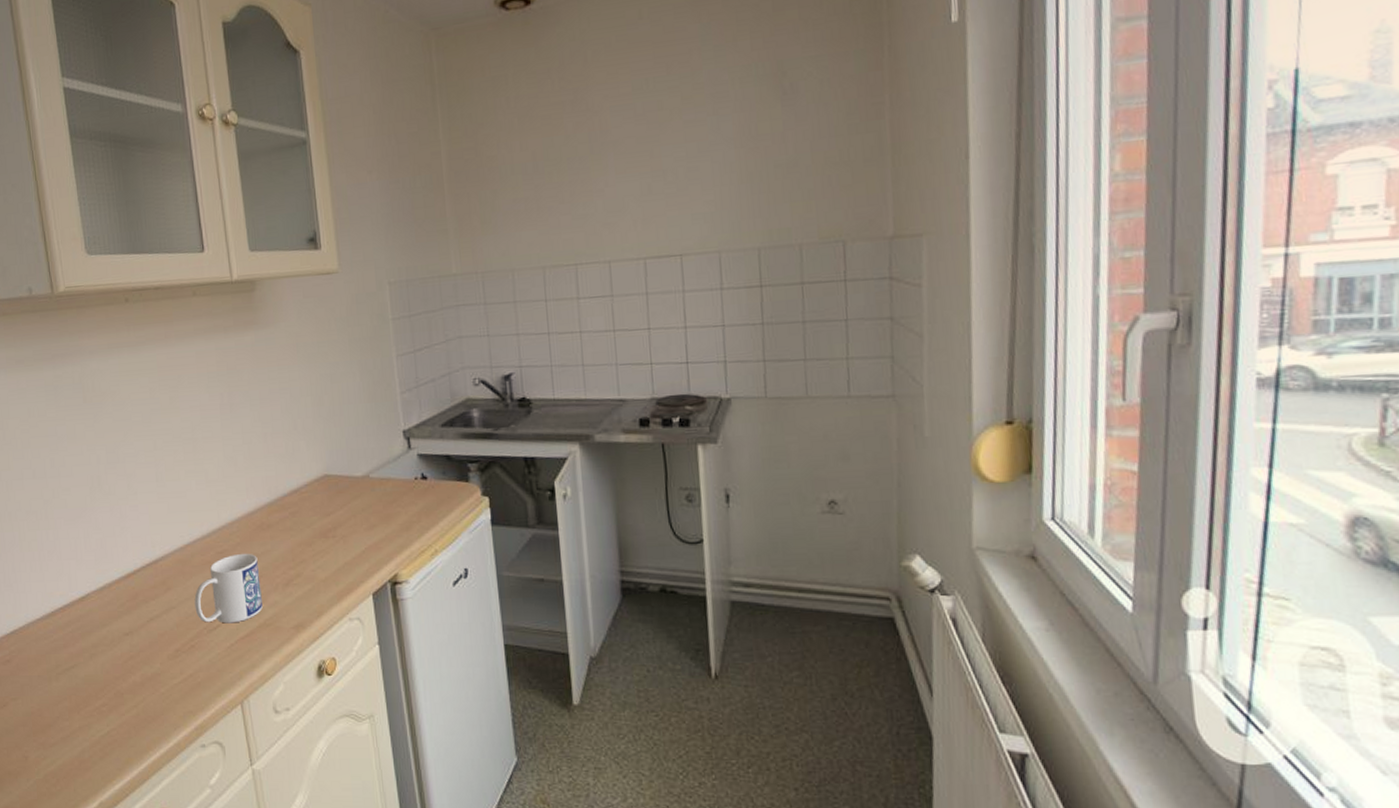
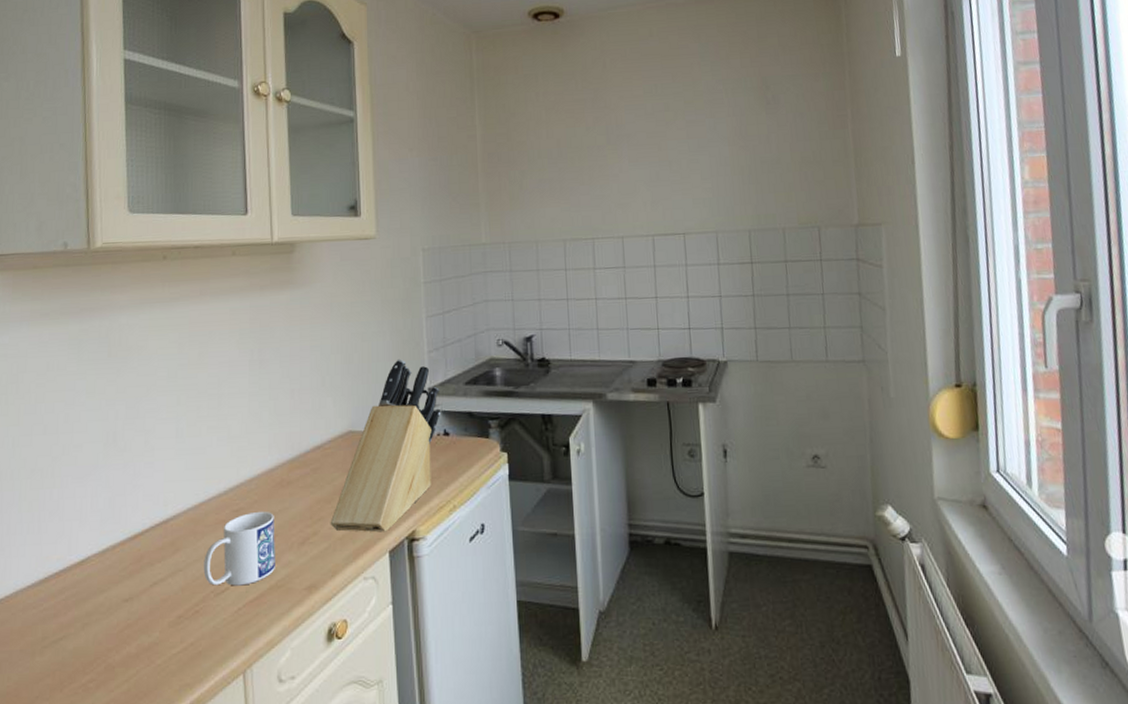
knife block: none [312,400,418,576] -> present [330,358,441,533]

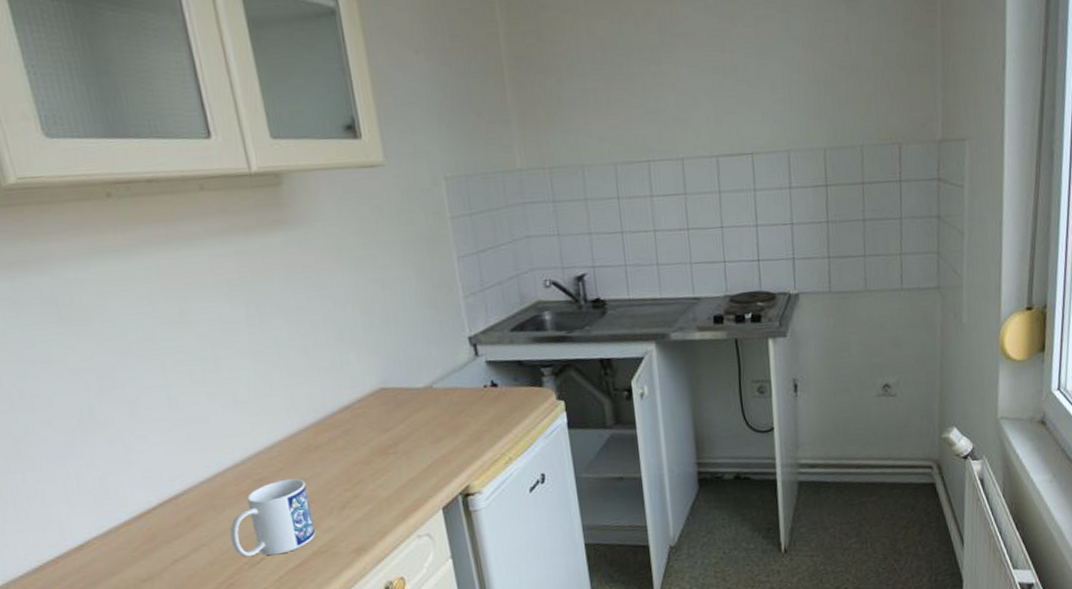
knife block: present [330,358,441,533] -> none [371,306,486,492]

